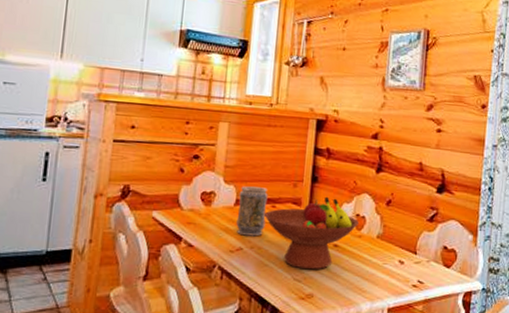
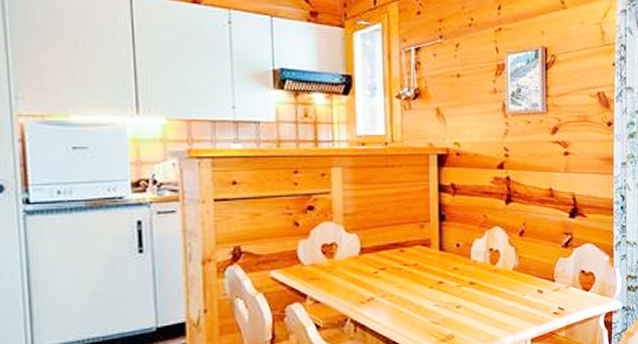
vase: present [236,186,268,237] -> none [363,232,395,285]
fruit bowl: present [265,196,359,270] -> none [393,234,493,311]

